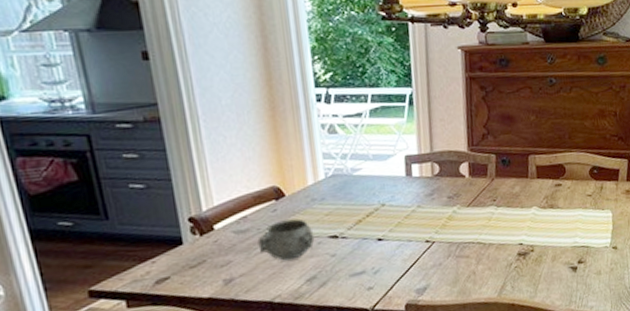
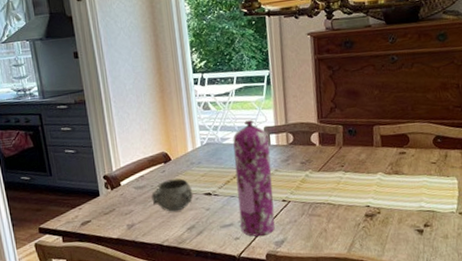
gas cylinder: none [366,147,417,285] -> present [233,120,275,237]

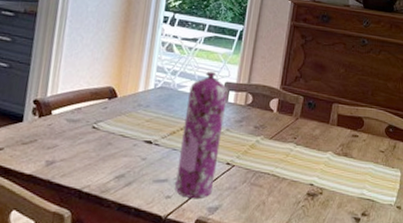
decorative bowl: present [151,178,194,212] -> none [83,118,133,155]

